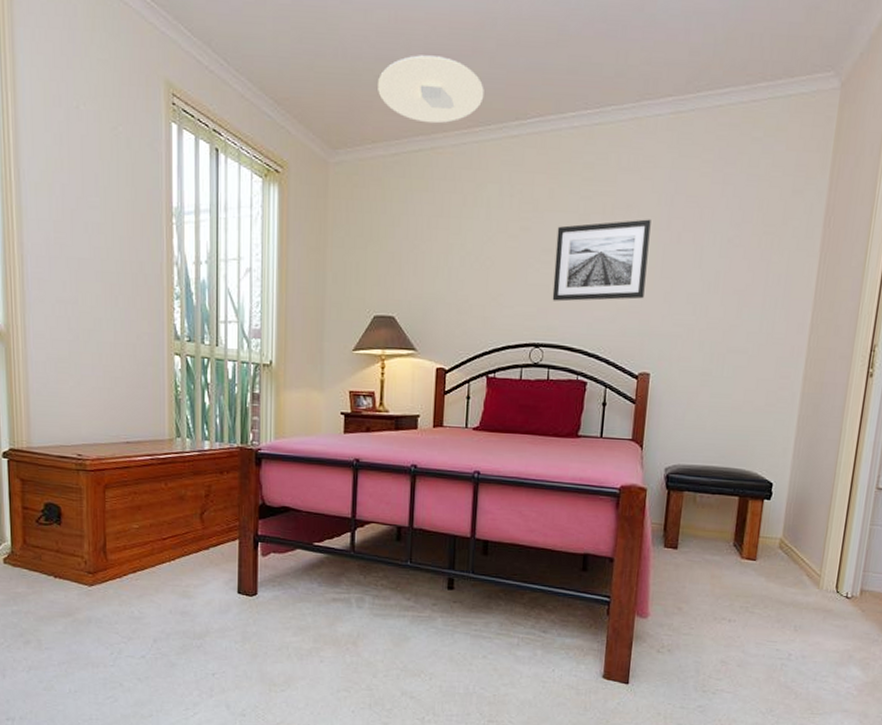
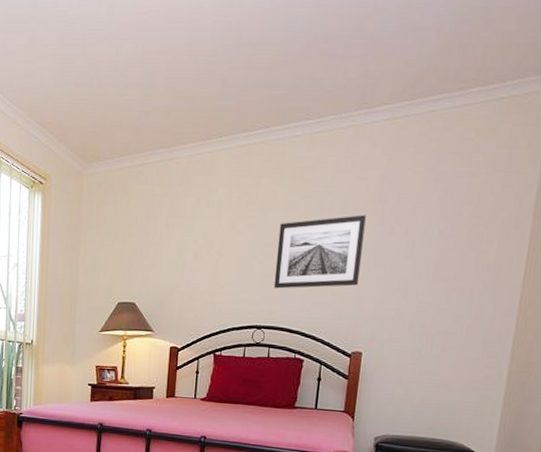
ceiling light: present [378,55,484,124] -> none [126,80,217,138]

